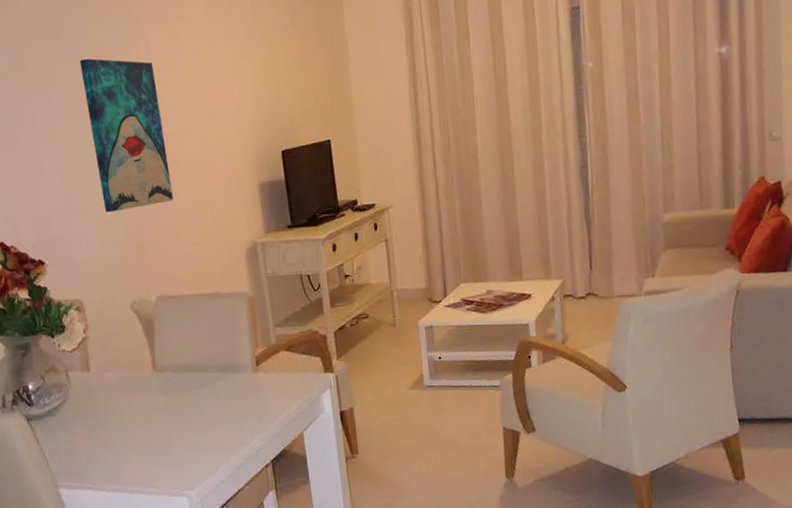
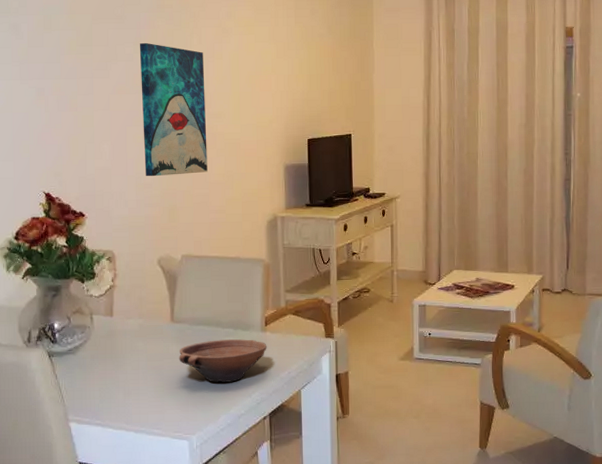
bowl: none [165,382,261,433] -> present [179,339,267,383]

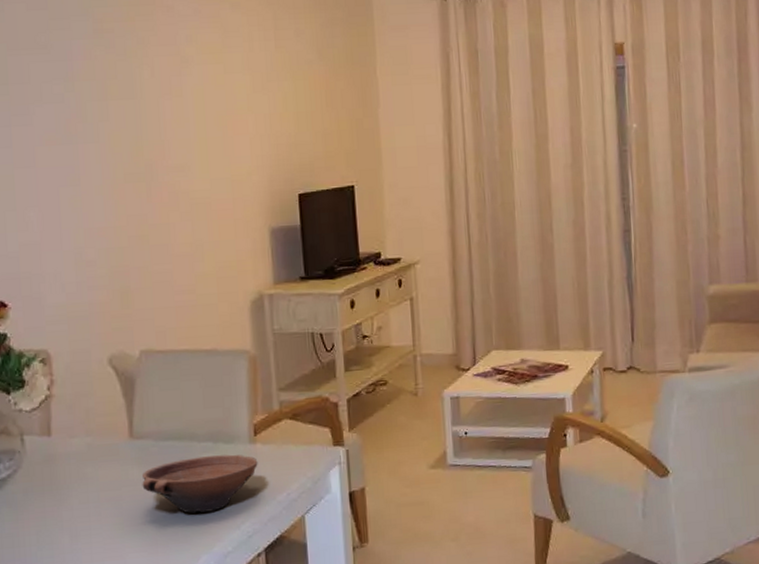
wall art: present [139,42,208,177] -> none [71,78,170,252]

